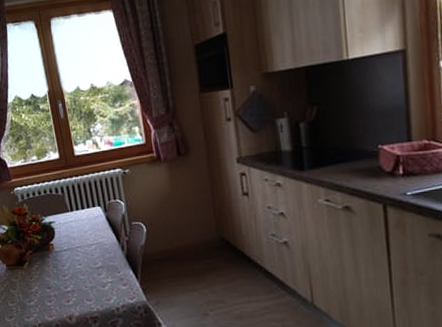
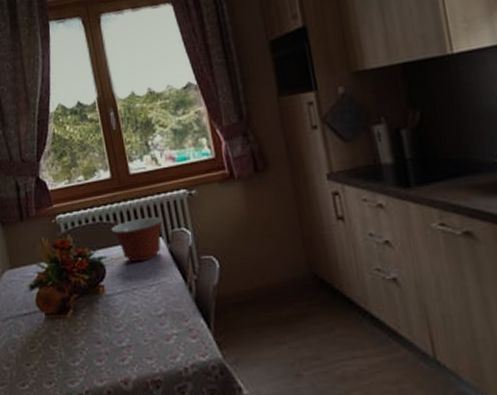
mixing bowl: none [59,190,102,227] -> present [111,217,164,263]

